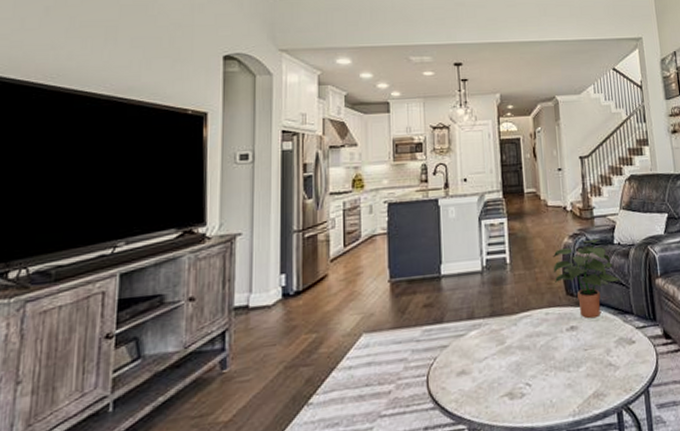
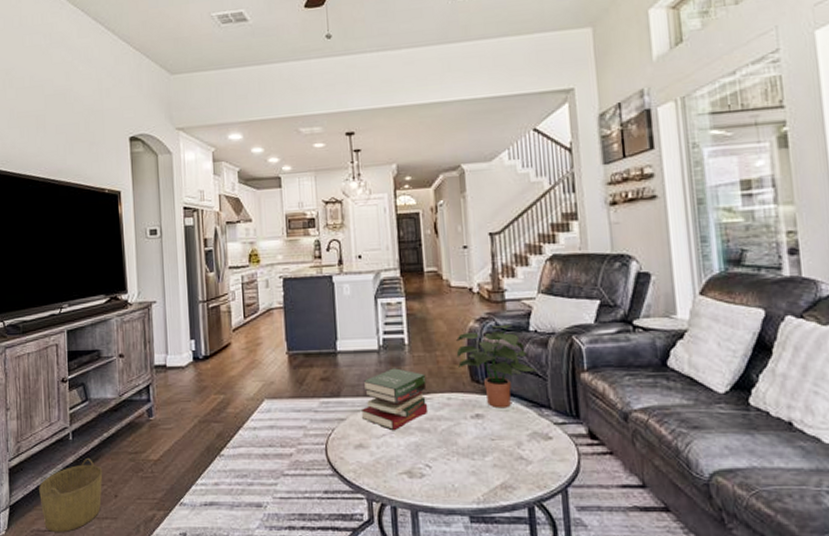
books: none [463,287,528,353] -> present [360,368,429,431]

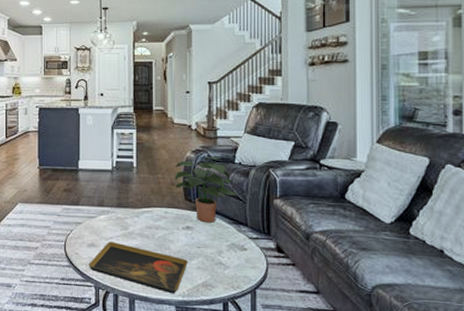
decorative tray: none [357,440,481,501] -> present [89,242,188,294]
books: present [360,368,429,431] -> none [94,185,149,235]

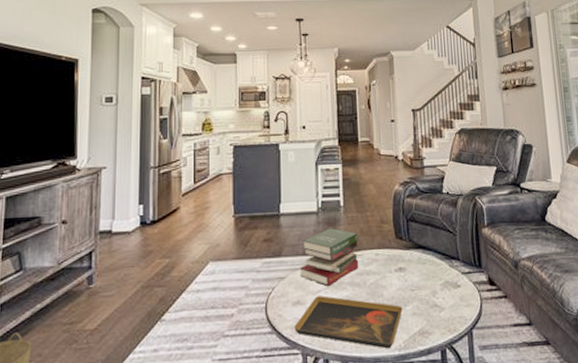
books: none [94,185,149,235] -> present [299,228,359,287]
potted plant: present [174,156,240,223] -> none [384,187,450,262]

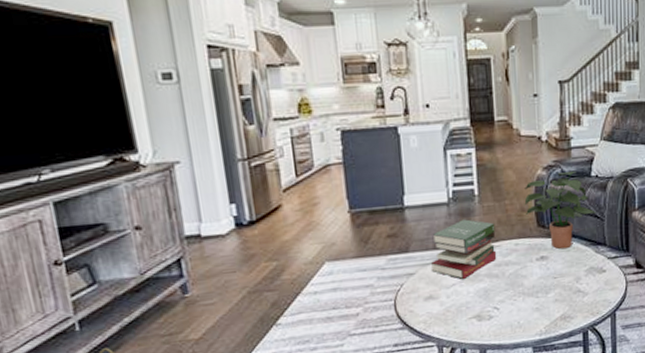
decorative tray: present [294,296,403,349] -> none [427,289,544,335]
potted plant: none [384,187,450,262] -> present [524,170,597,250]

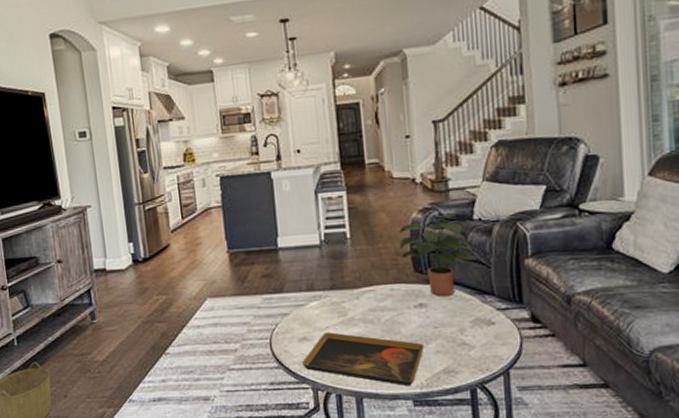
decorative tray: none [427,289,544,335] -> present [302,332,424,387]
books: present [430,219,497,280] -> none [303,262,372,323]

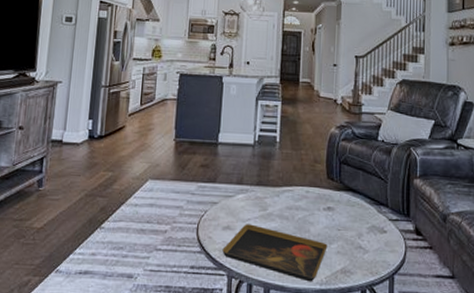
potted plant: present [399,213,482,297] -> none [317,132,381,204]

